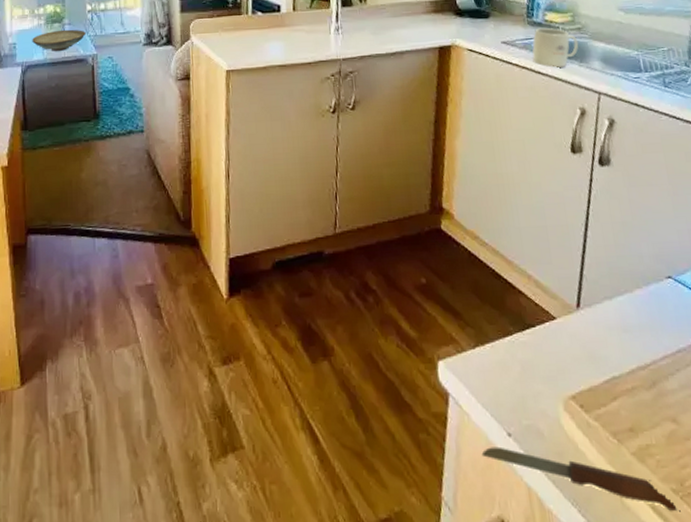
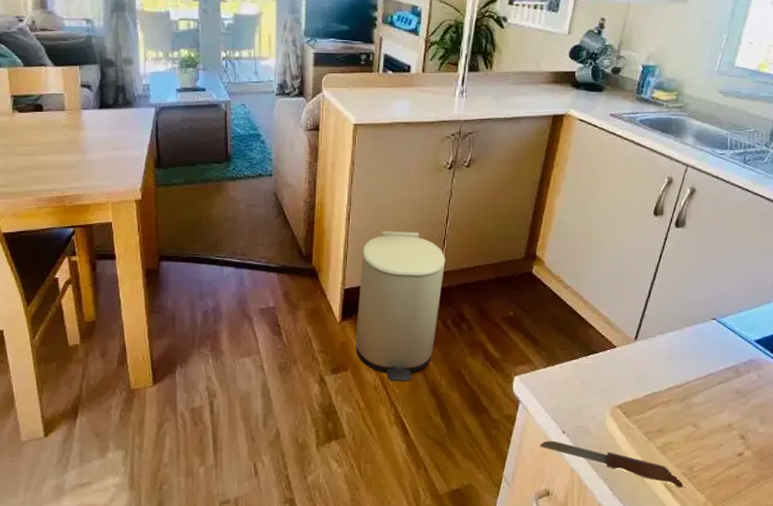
decorative bowl: present [32,29,86,52] -> none [166,74,220,96]
pedal bin: none [246,186,341,373] -> present [355,230,446,382]
mug: present [532,27,579,68] -> none [635,104,678,141]

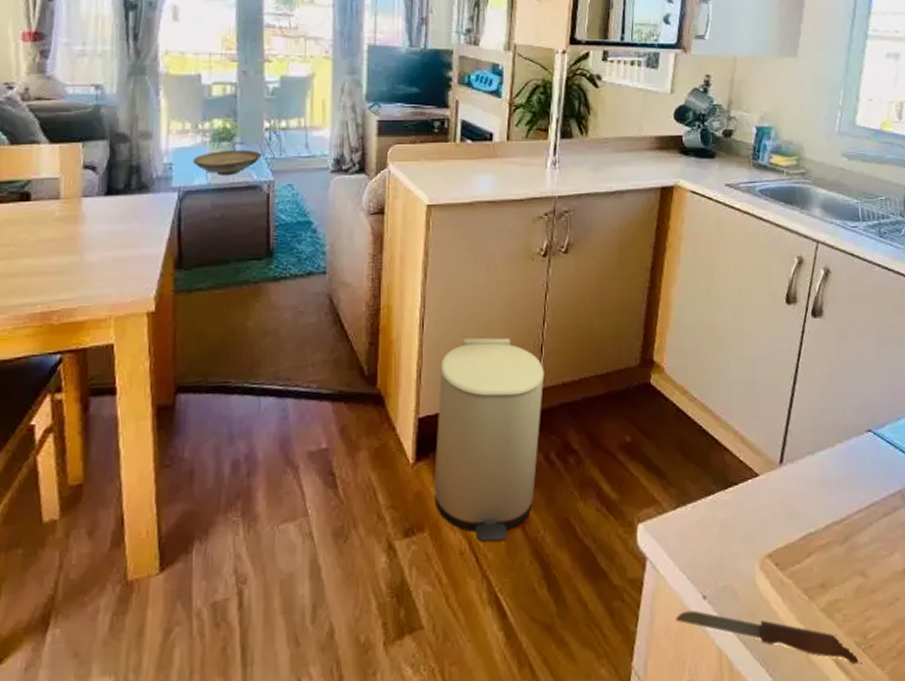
decorative bowl: none [166,74,220,96] -> present [193,149,261,176]

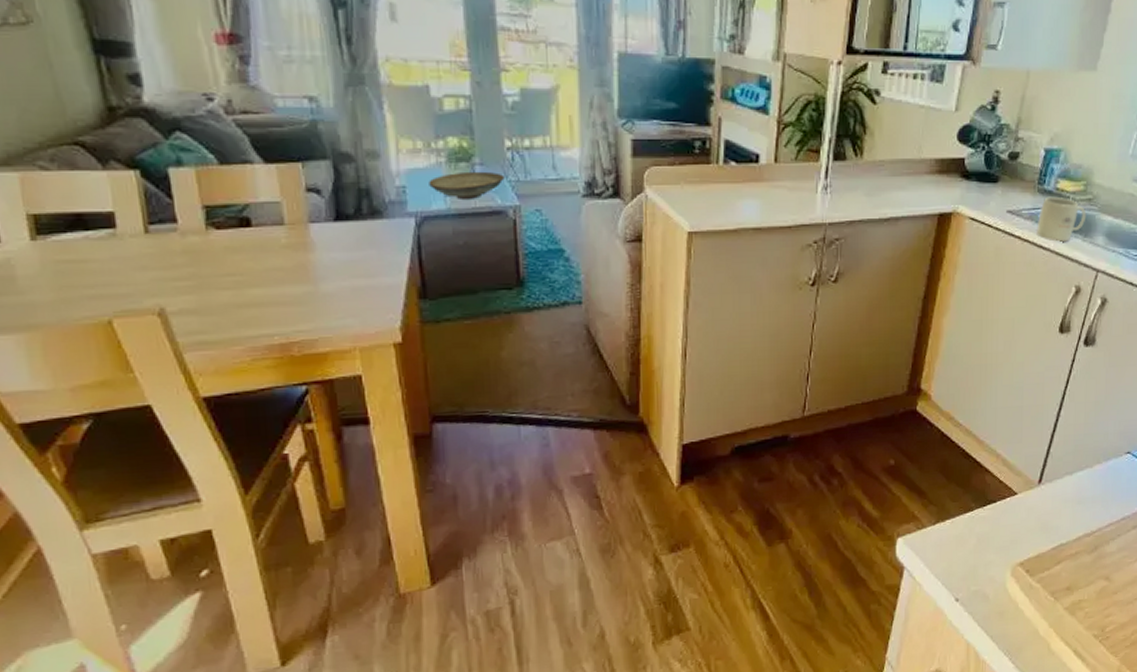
pedal bin: present [434,337,545,543] -> none [699,367,810,556]
kitchen knife: present [675,610,862,665] -> none [928,611,1097,653]
mug: none [755,171,802,214] -> present [1036,196,1087,242]

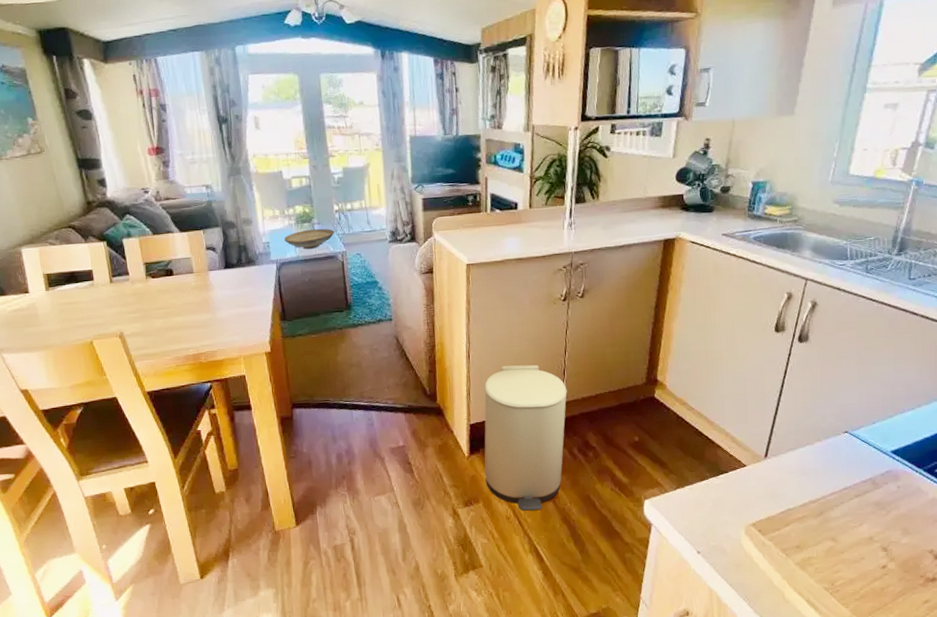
pedal bin: none [699,367,810,556] -> present [484,364,567,512]
mug: present [1036,196,1087,242] -> none [749,220,793,257]

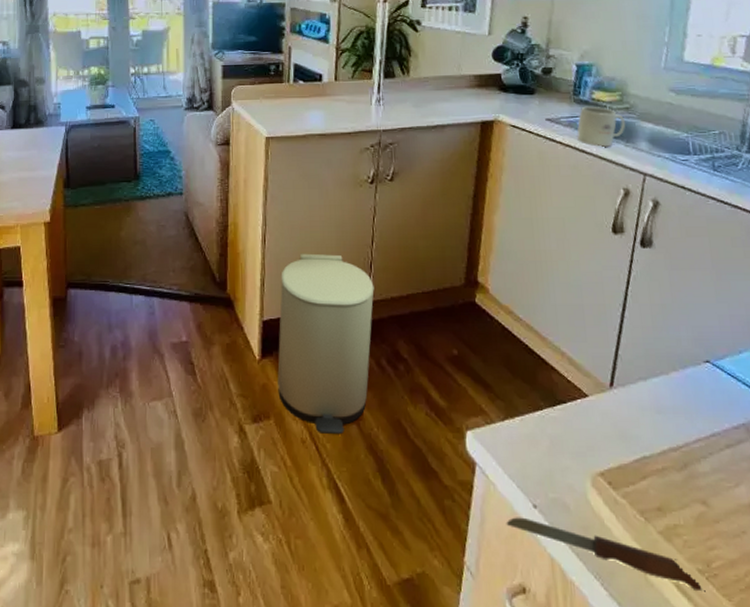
decorative bowl: present [284,228,335,250] -> none [76,91,129,113]
kitchen knife: none [675,561,829,603] -> present [506,517,706,592]
mug: none [749,220,793,257] -> present [577,106,626,147]

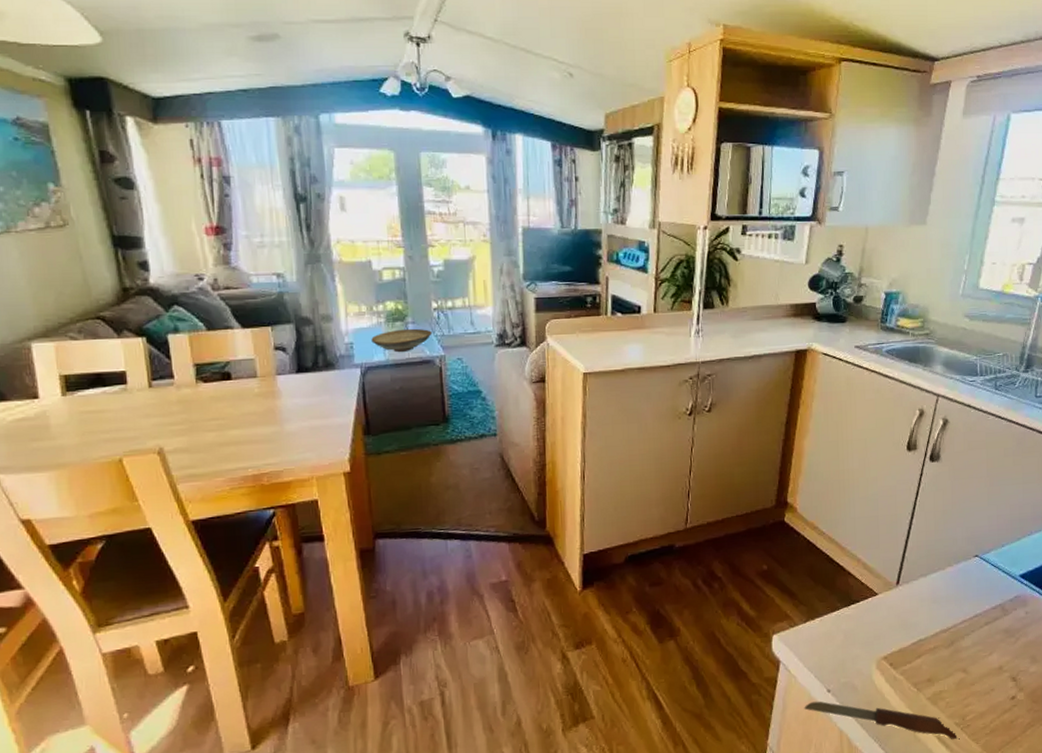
decorative bowl: none [76,91,129,113] -> present [371,328,432,353]
pedal bin: present [277,253,374,435] -> none [598,486,692,652]
mug: present [577,106,626,147] -> none [882,332,925,372]

